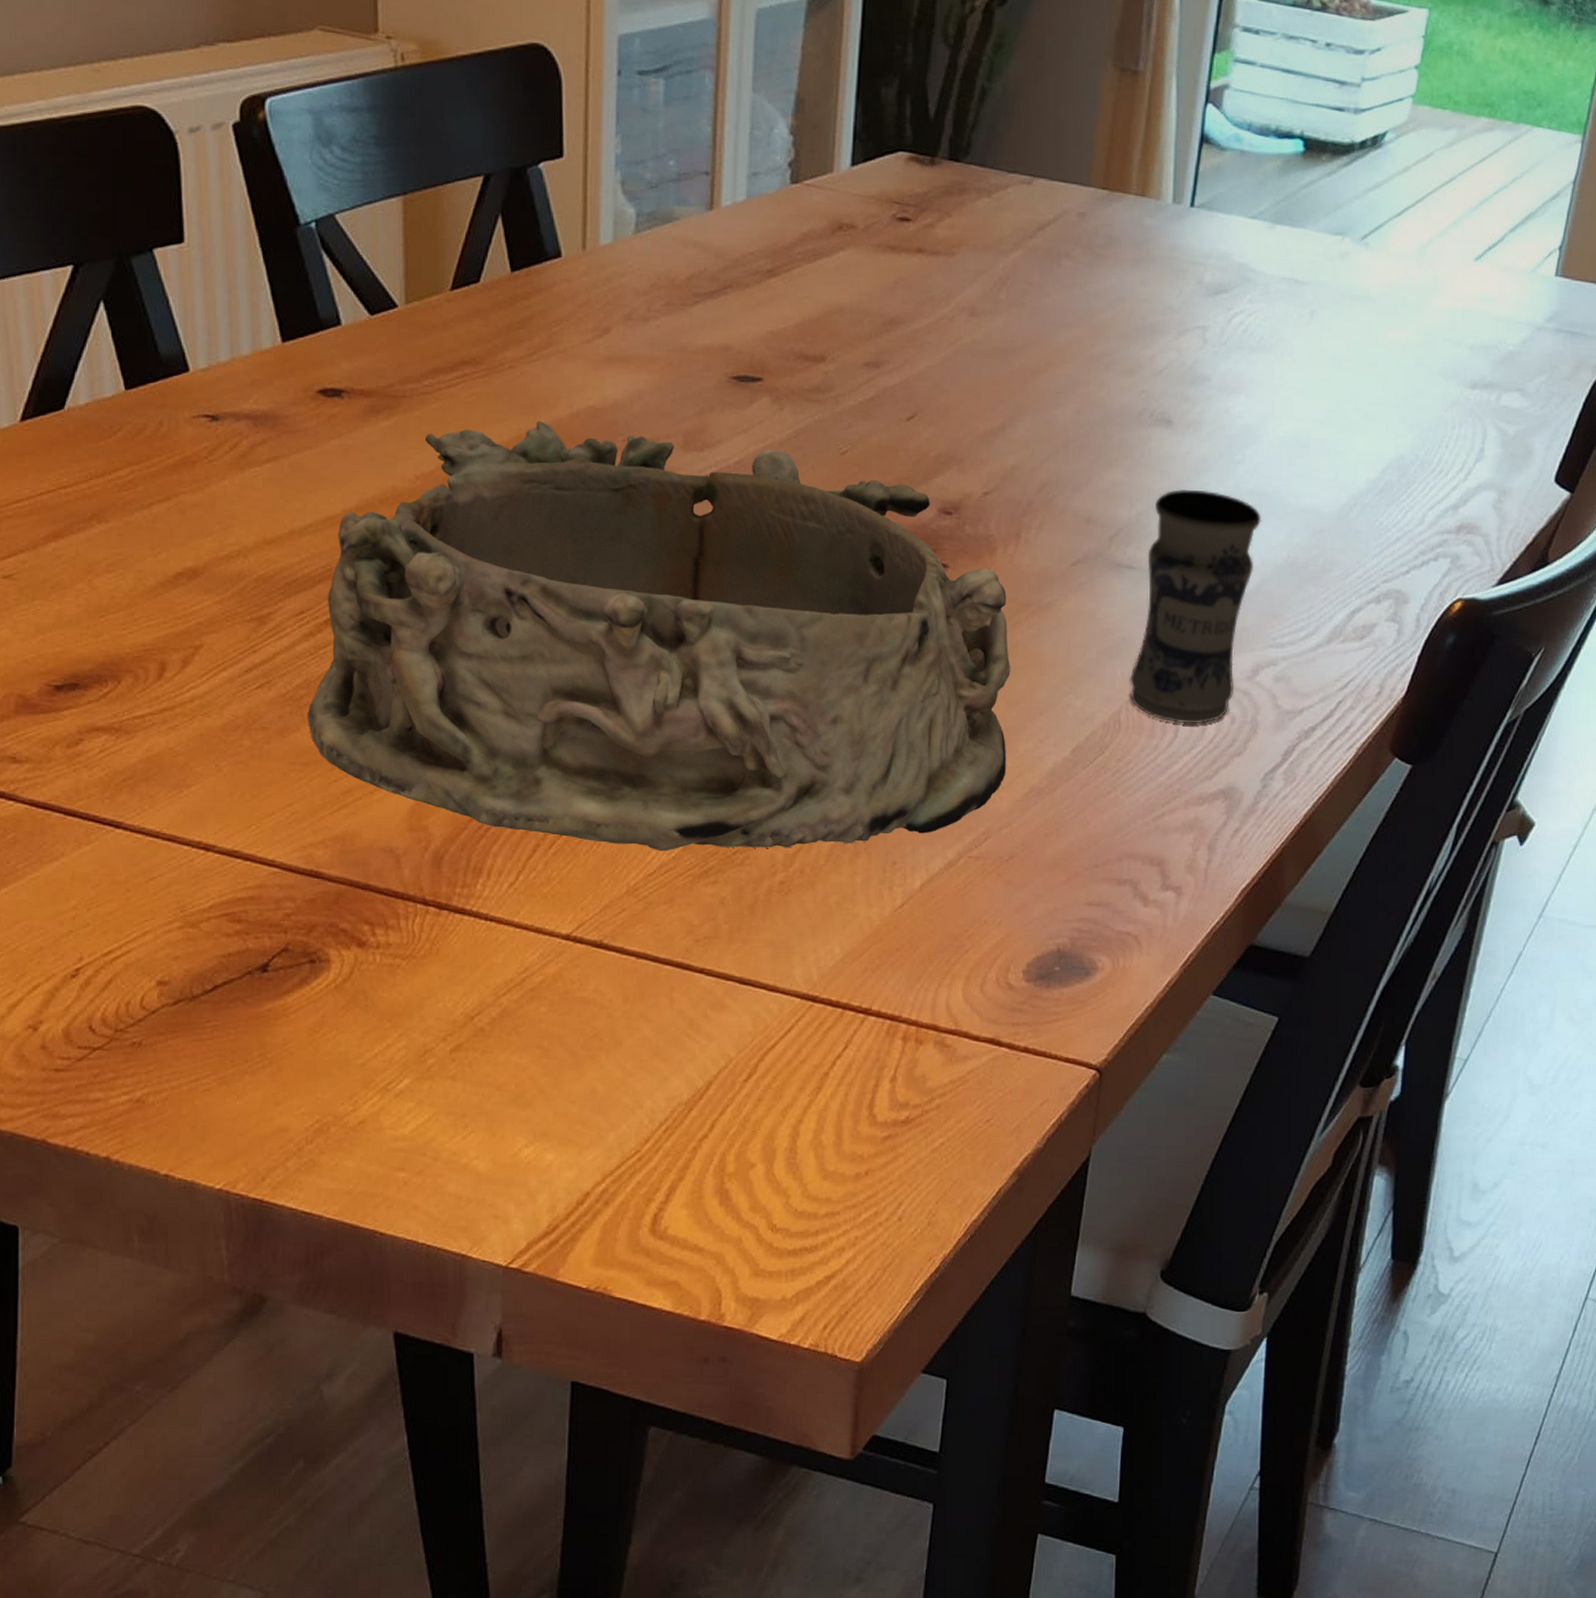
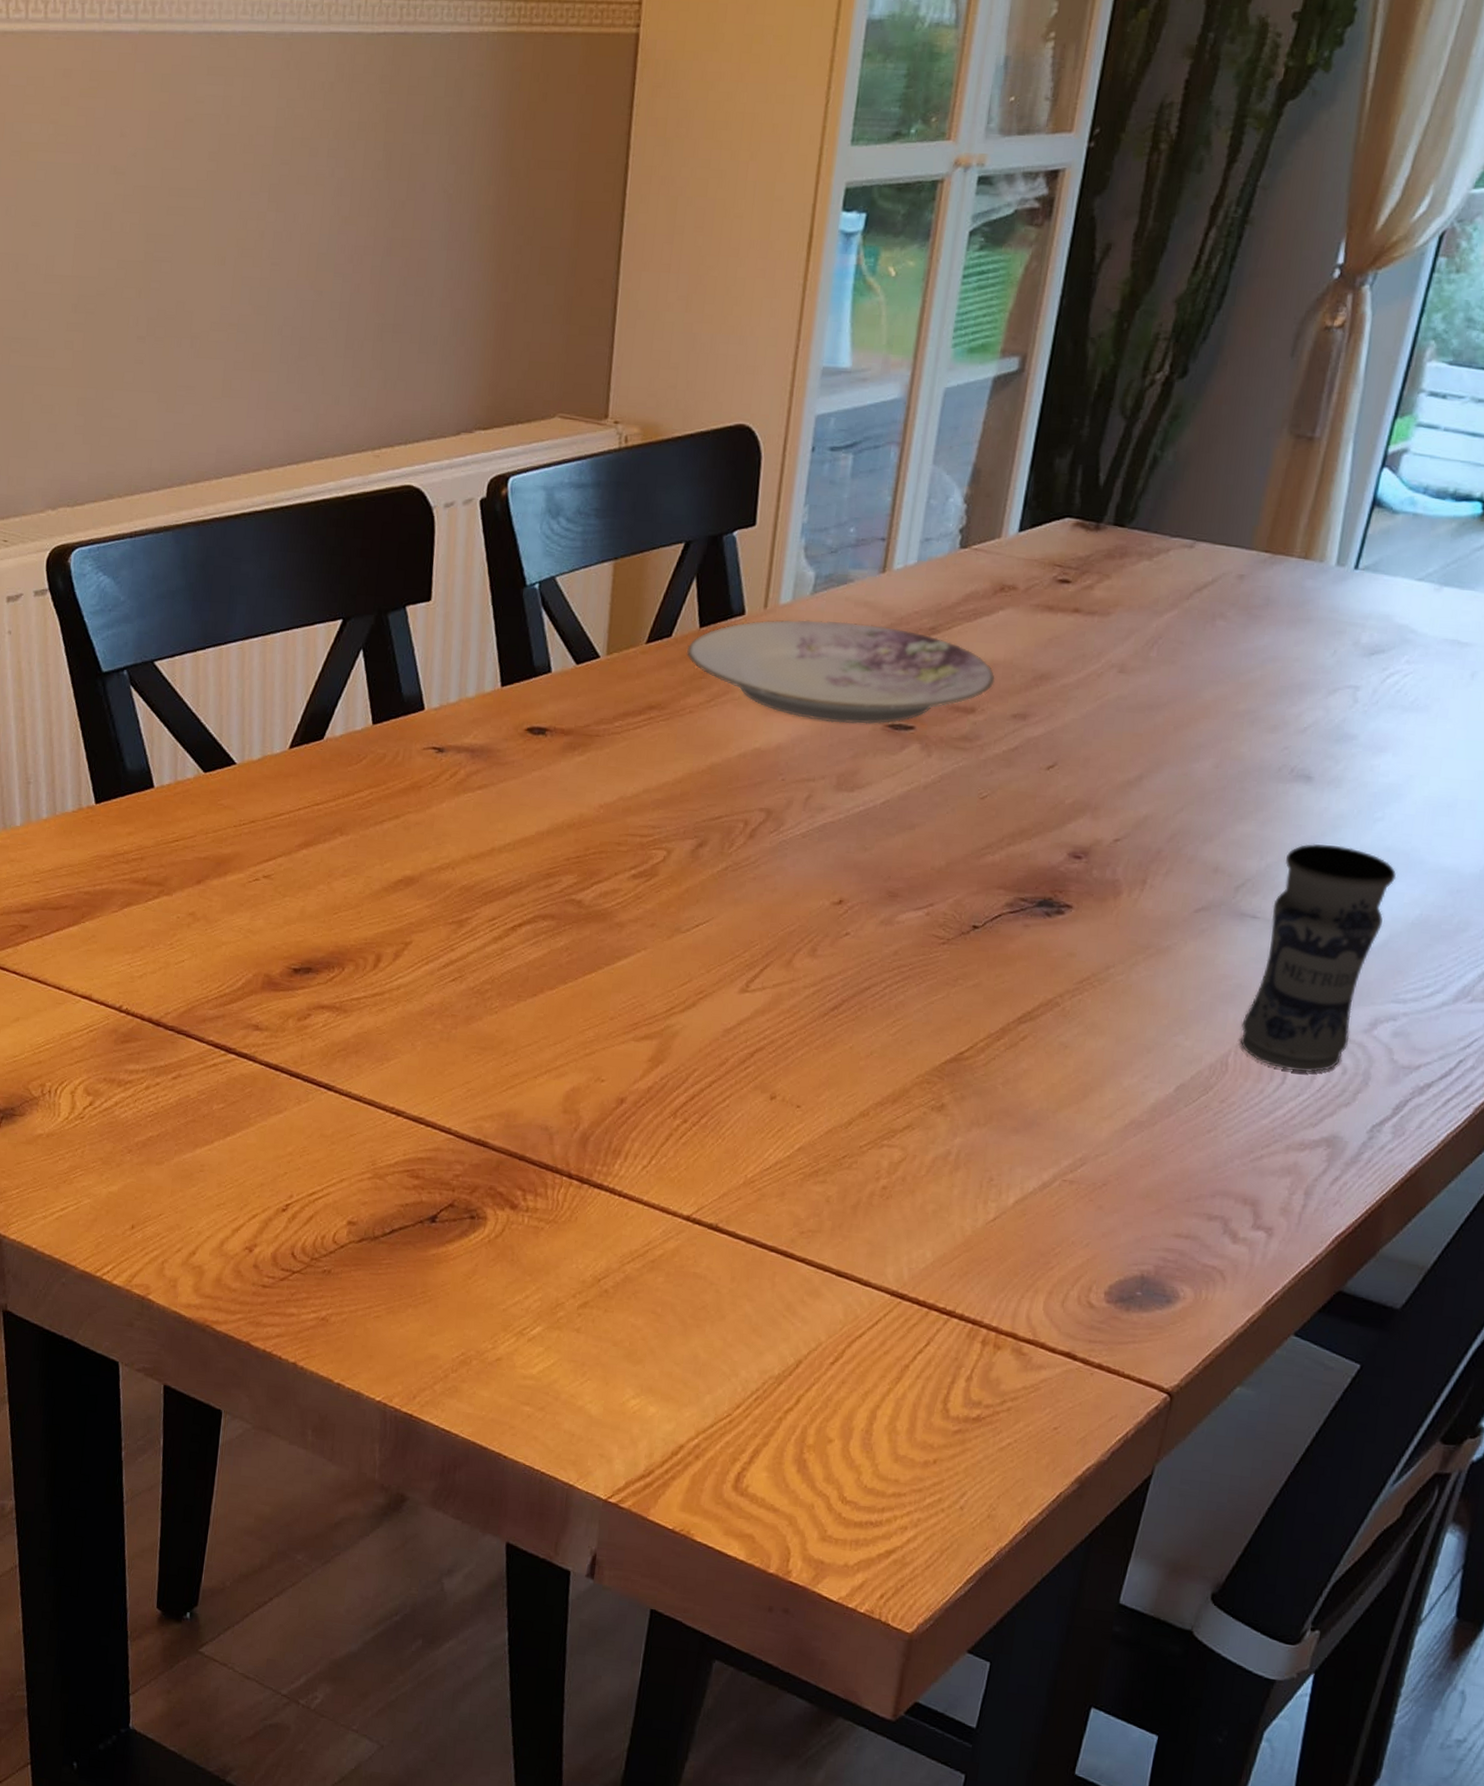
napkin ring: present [308,421,1011,852] -> none [489,760,1127,1159]
plate: none [498,262,843,377] -> present [686,620,995,724]

